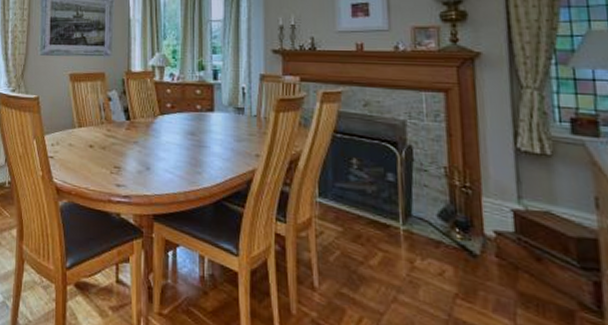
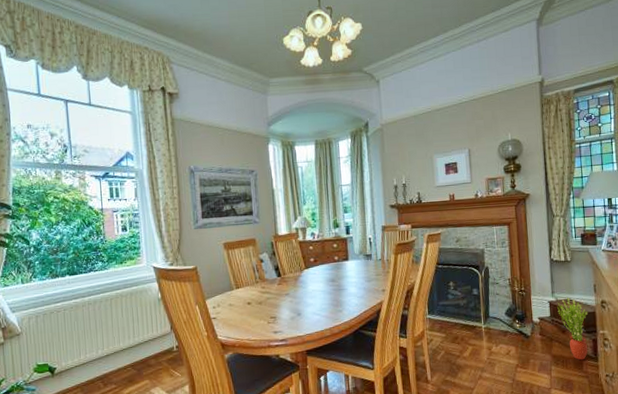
potted plant: none [527,208,585,311] -> present [557,297,588,360]

